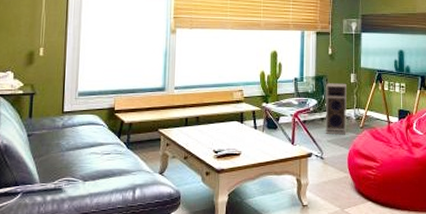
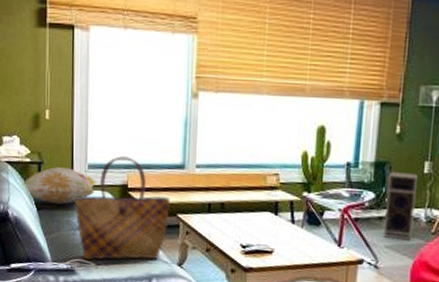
decorative pillow: none [13,96,87,129] -> present [22,166,98,205]
tote bag: none [64,84,152,178] -> present [74,156,170,261]

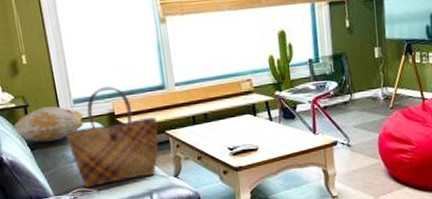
speaker: present [382,172,418,241] -> none [346,59,374,119]

